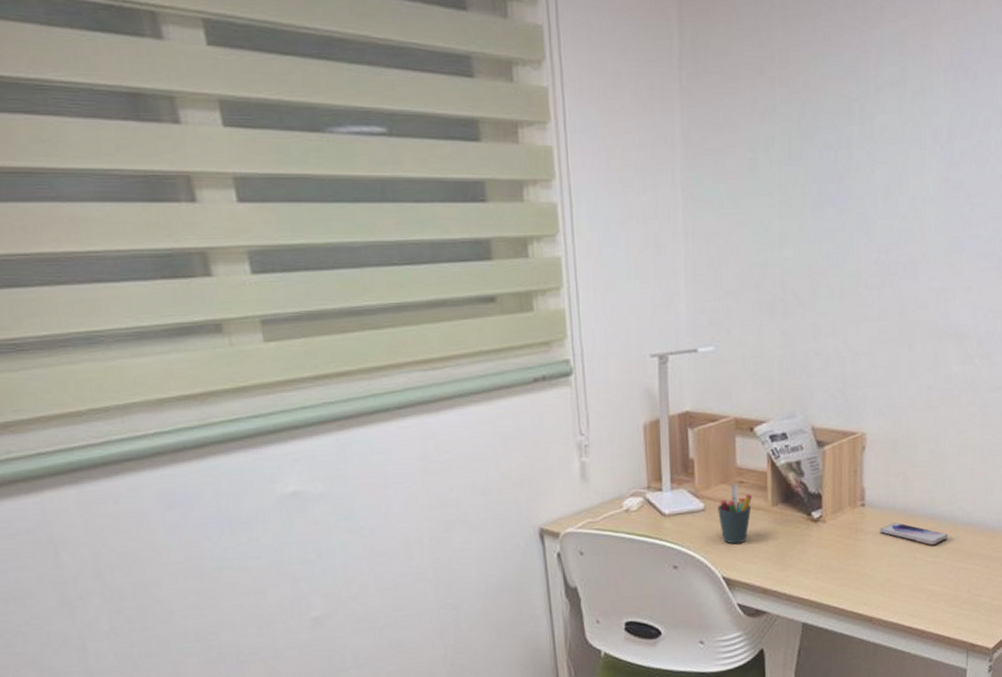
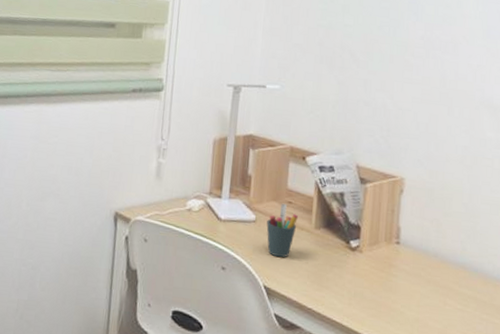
smartphone: present [880,522,949,546] -> none [412,265,479,294]

